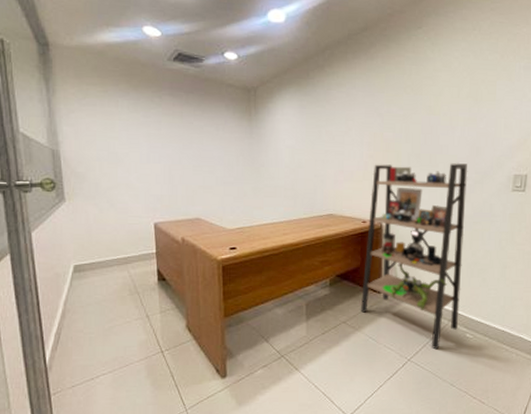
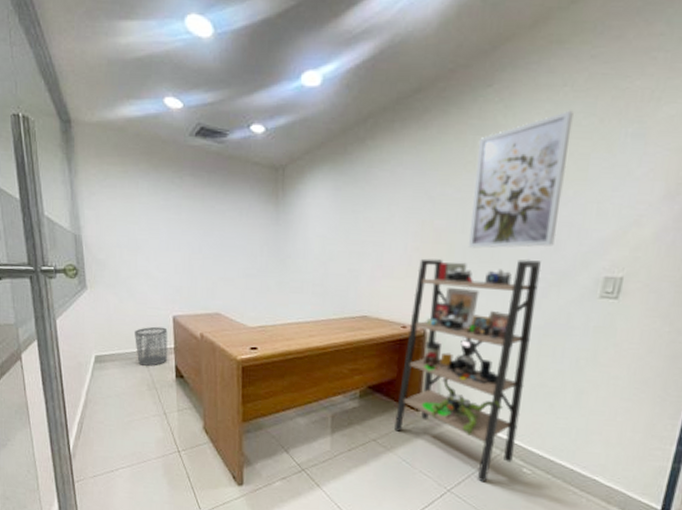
waste bin: none [116,233,149,272] -> present [135,326,168,366]
wall art: none [411,48,482,155] -> present [468,110,574,248]

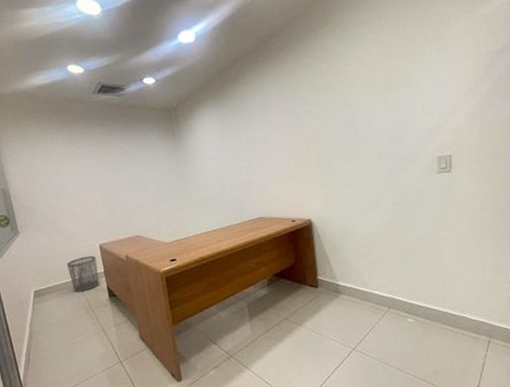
shelving unit: present [394,258,541,483] -> none [296,151,399,337]
wall art: present [468,110,574,248] -> none [325,37,396,150]

